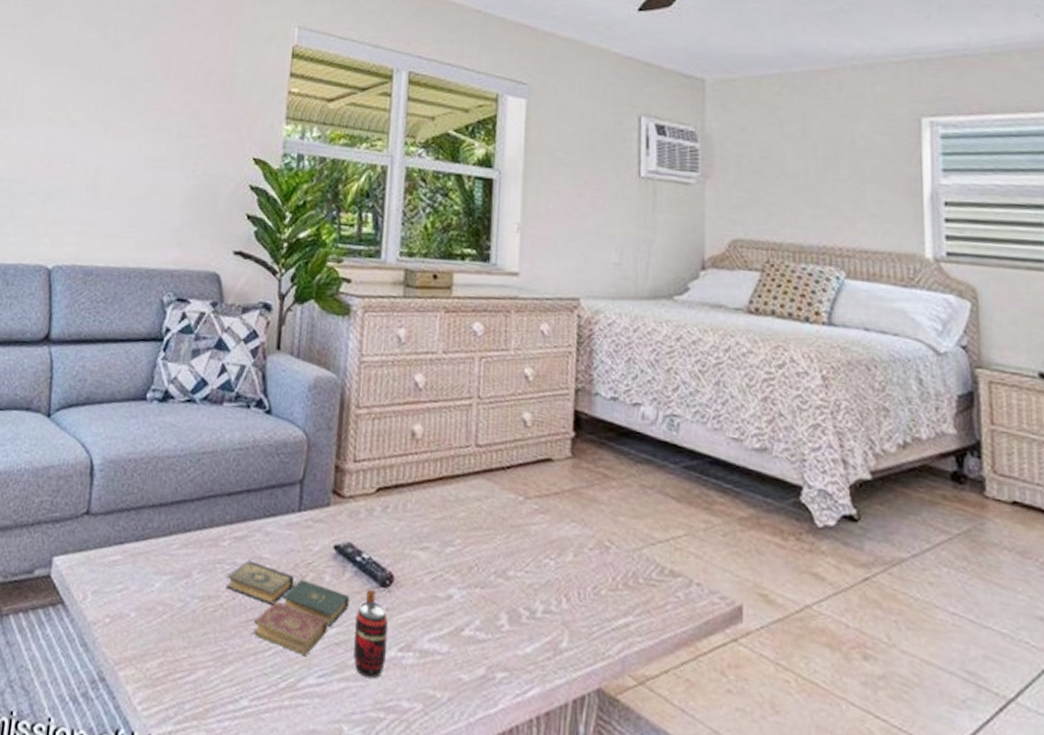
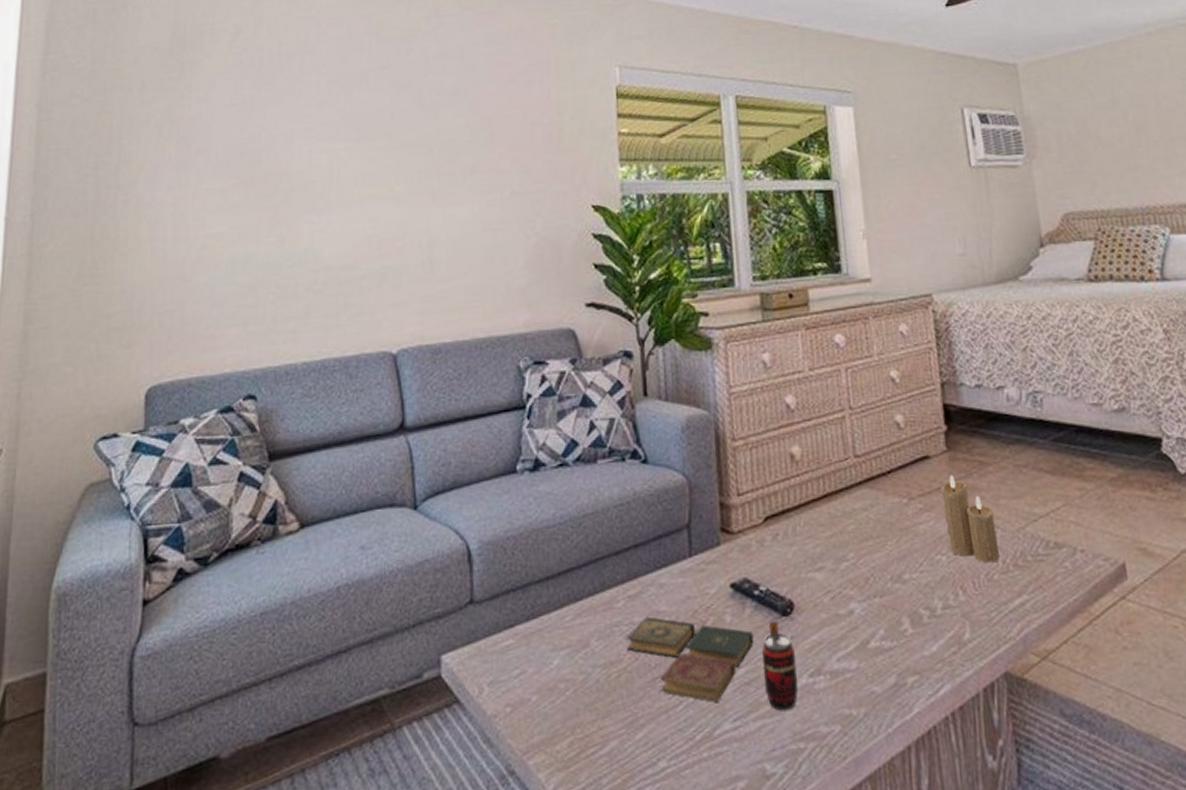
candle: none [559,482,611,578] -> present [940,475,1001,563]

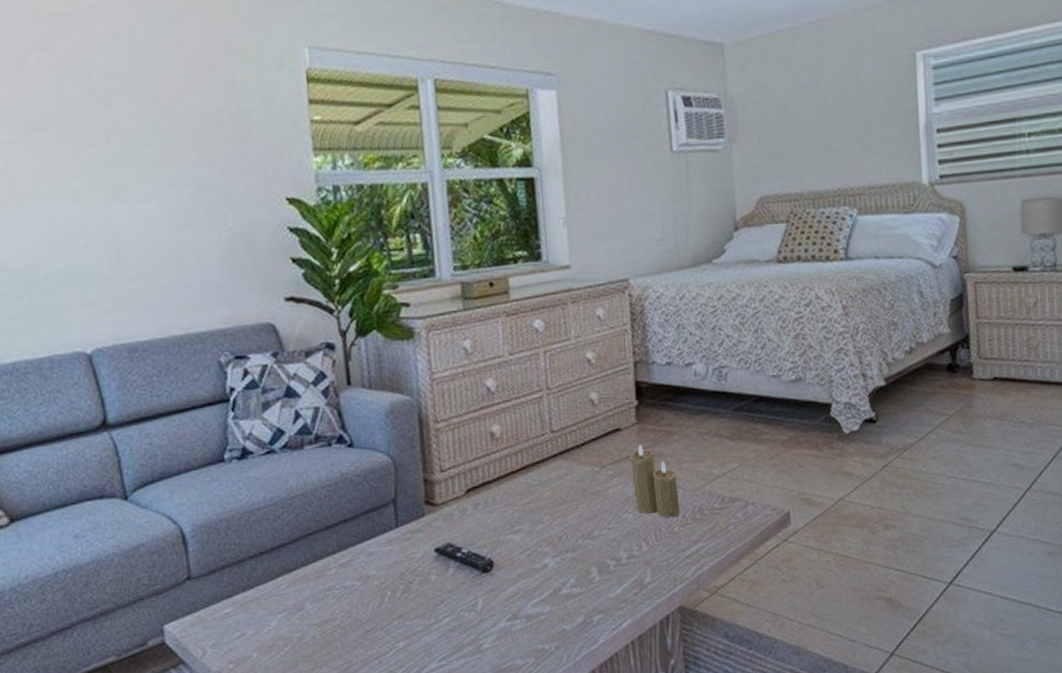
book: present [626,616,754,702] -> none [339,580,457,647]
beverage can: present [762,622,799,711] -> none [465,578,498,651]

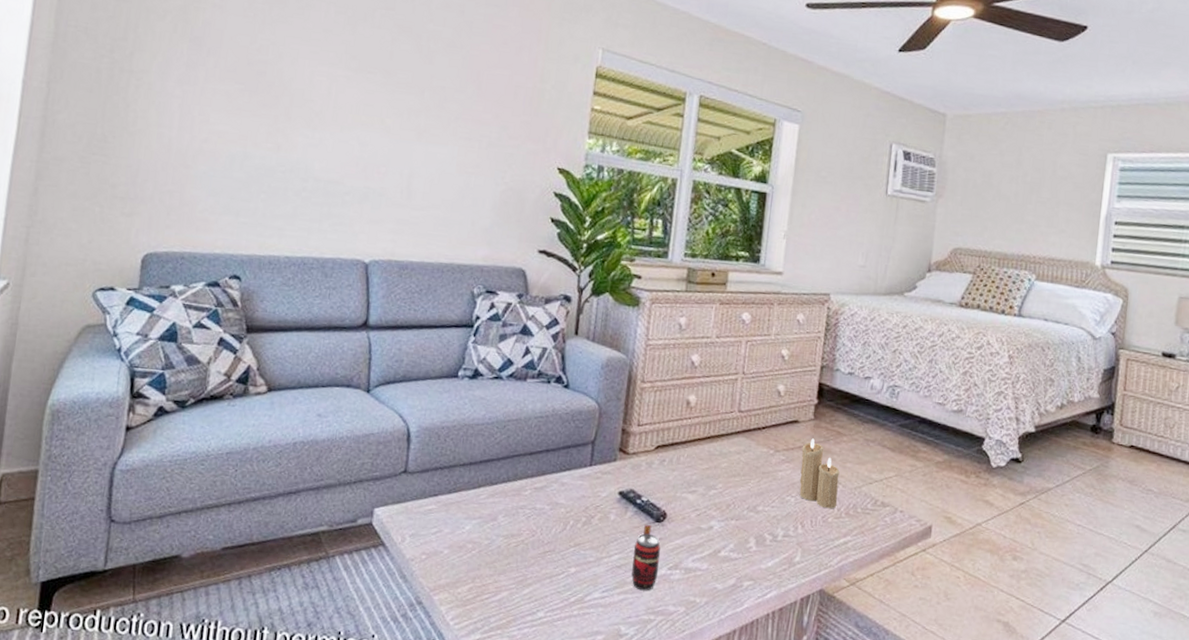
beverage can: none [465,578,498,651] -> present [631,525,661,591]

